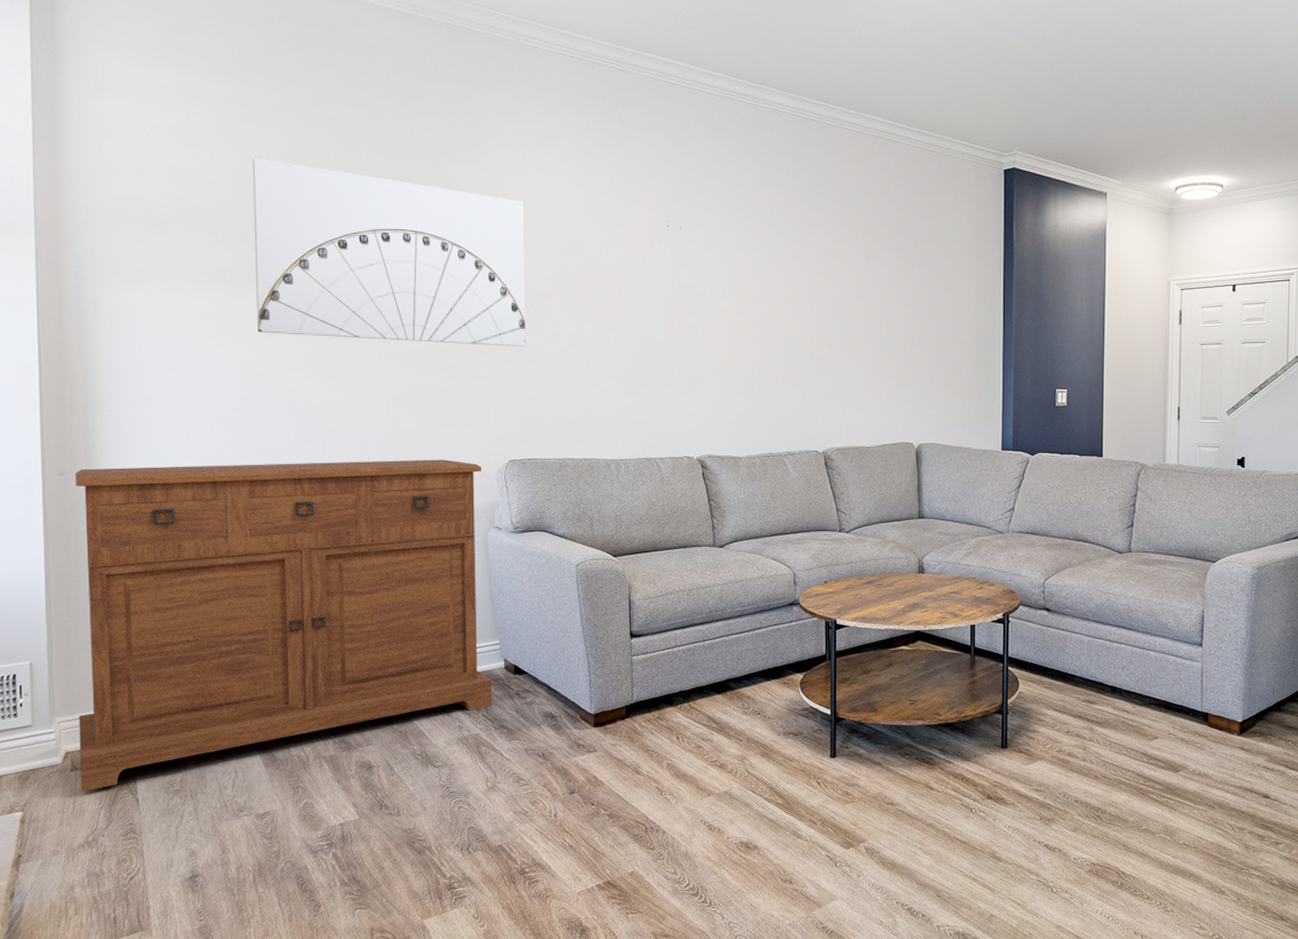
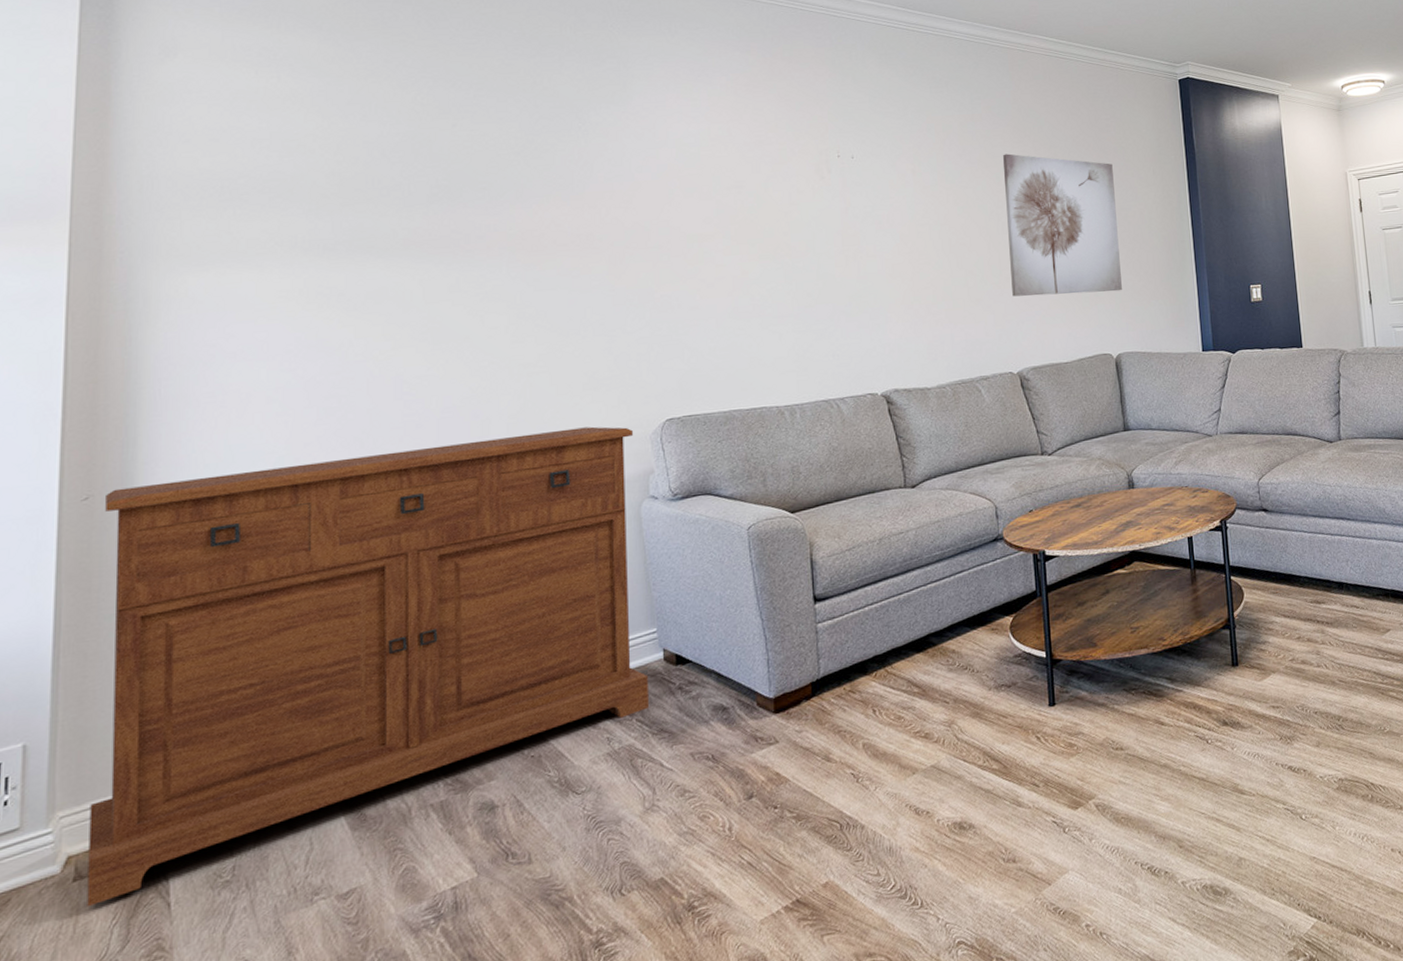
wall art: present [252,157,525,347] -> none [356,116,683,307]
wall art: none [823,235,929,383] -> present [1003,153,1122,297]

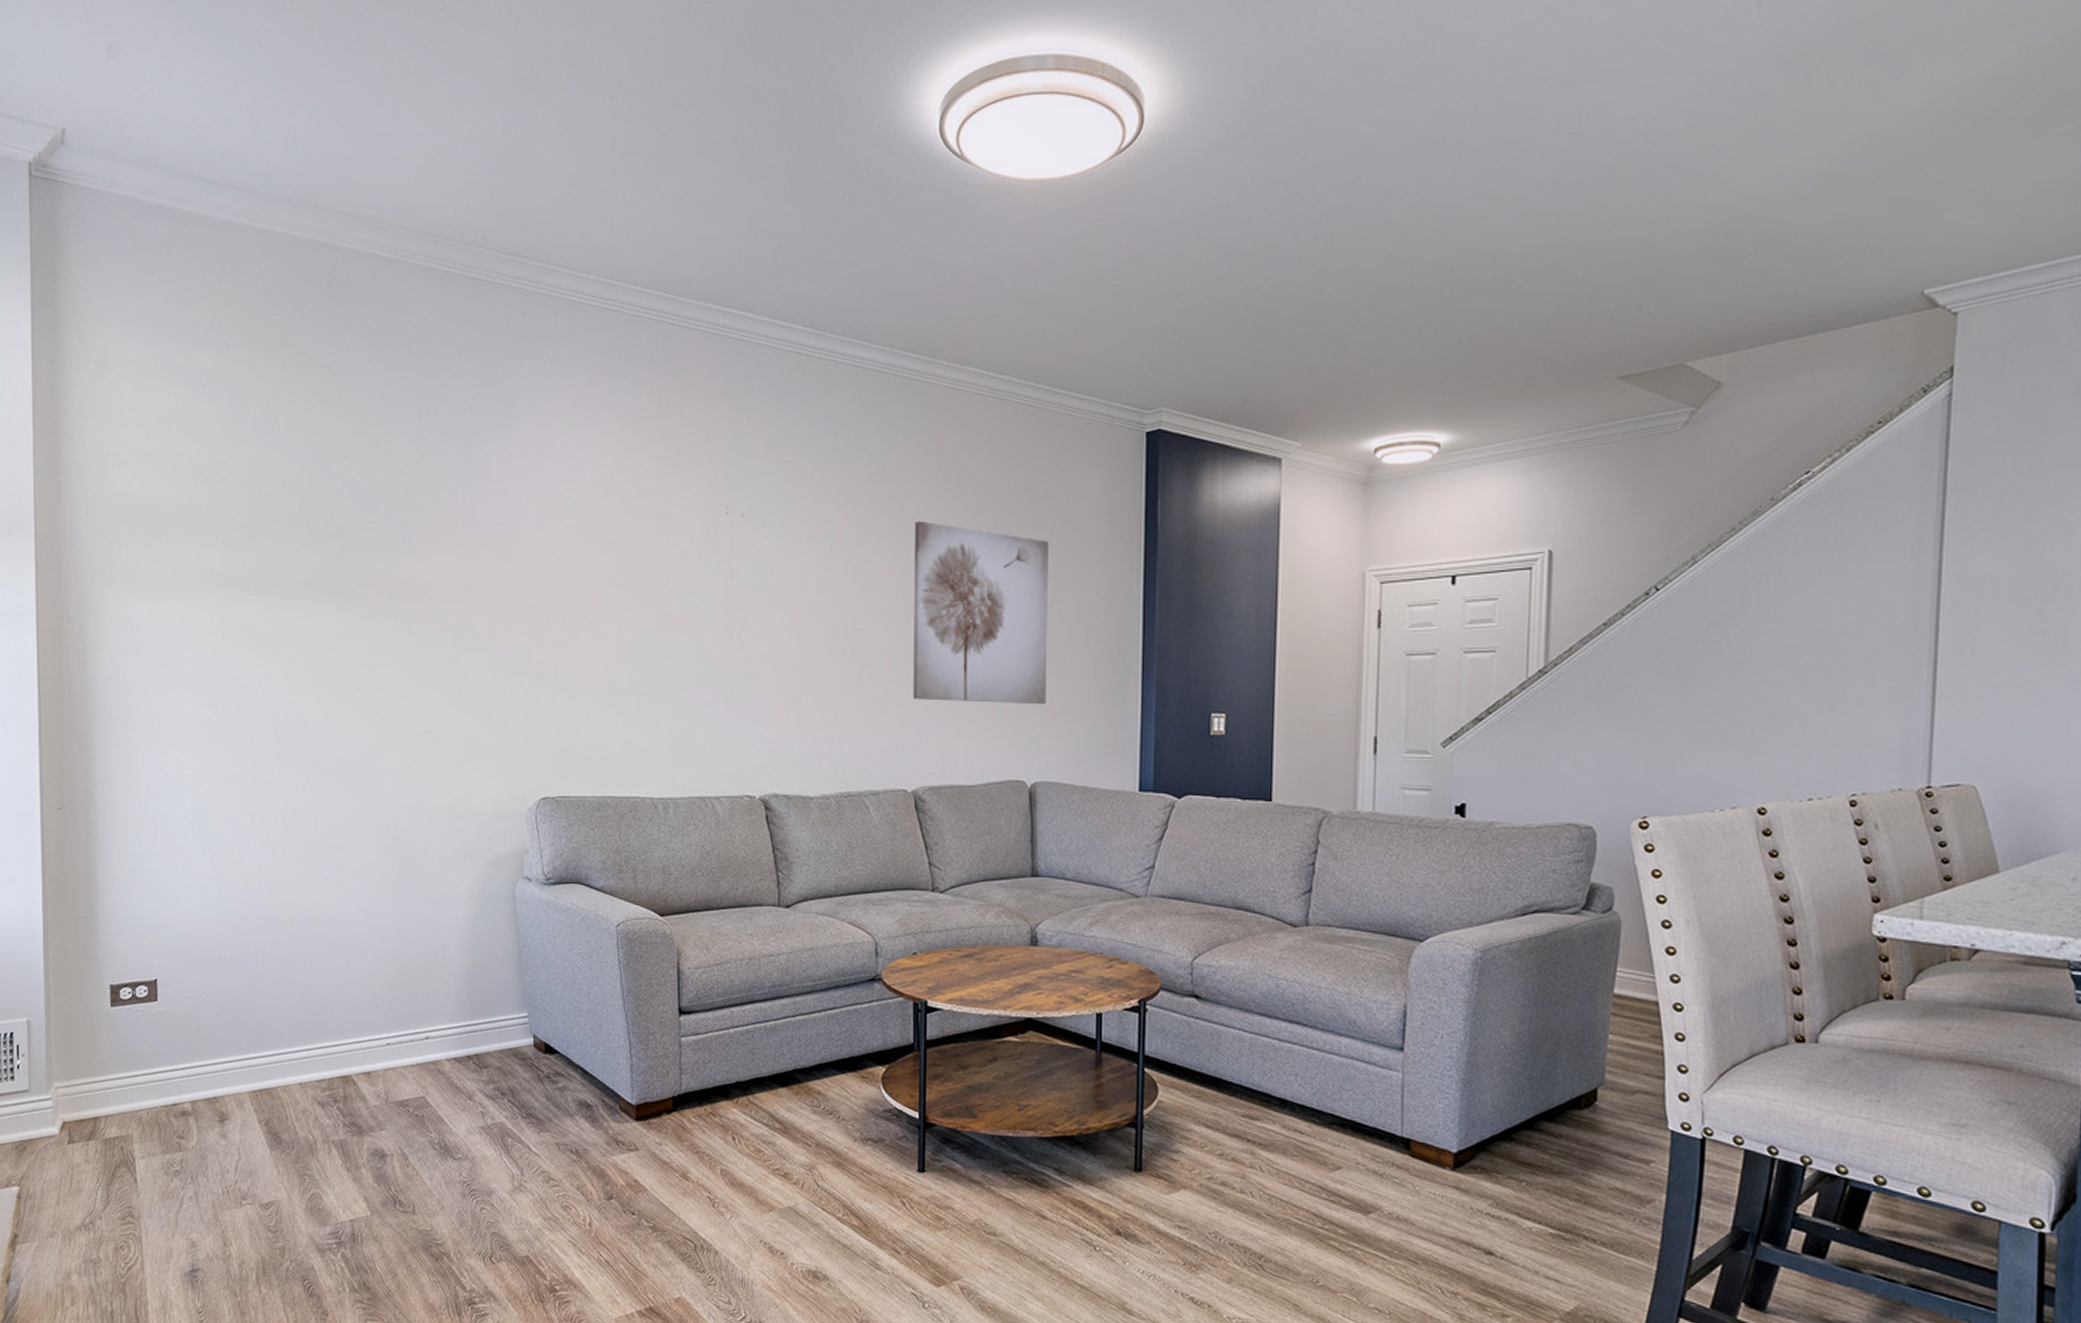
sideboard: present [87,426,649,908] -> none [74,795,519,1168]

